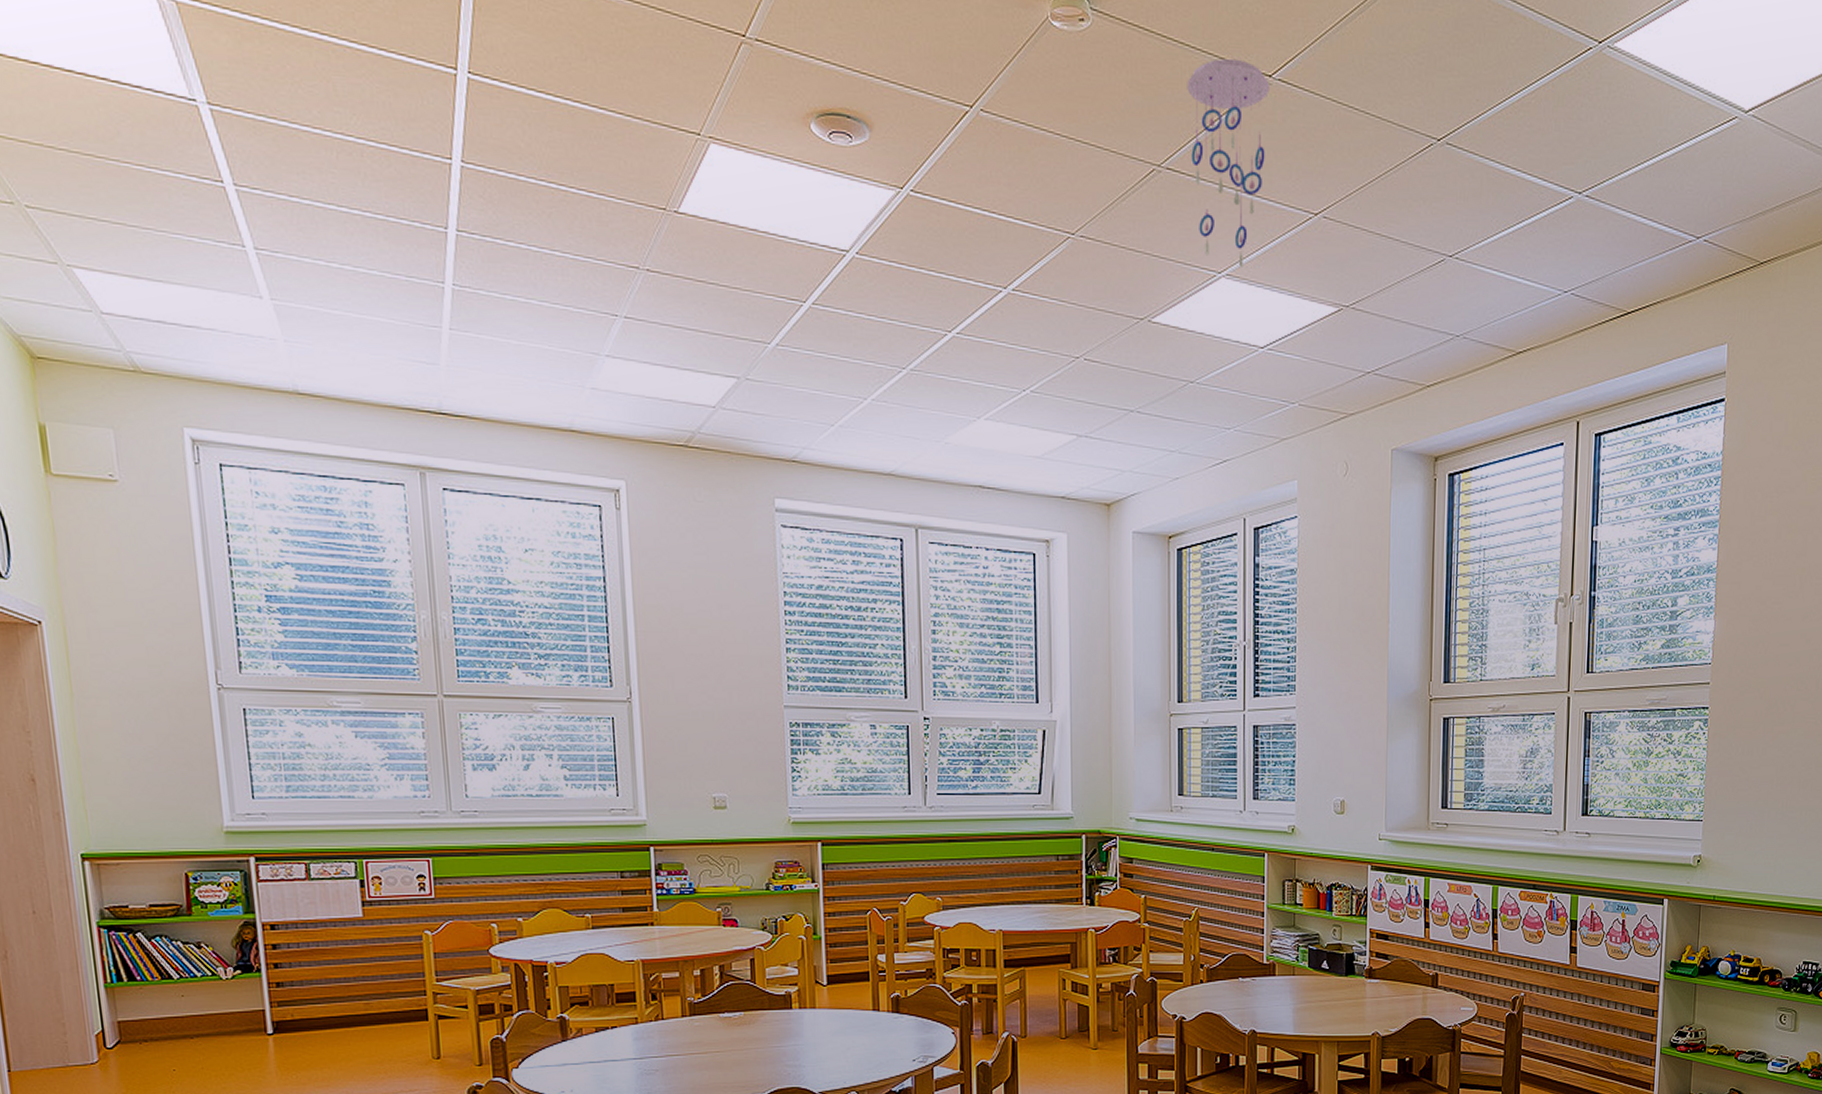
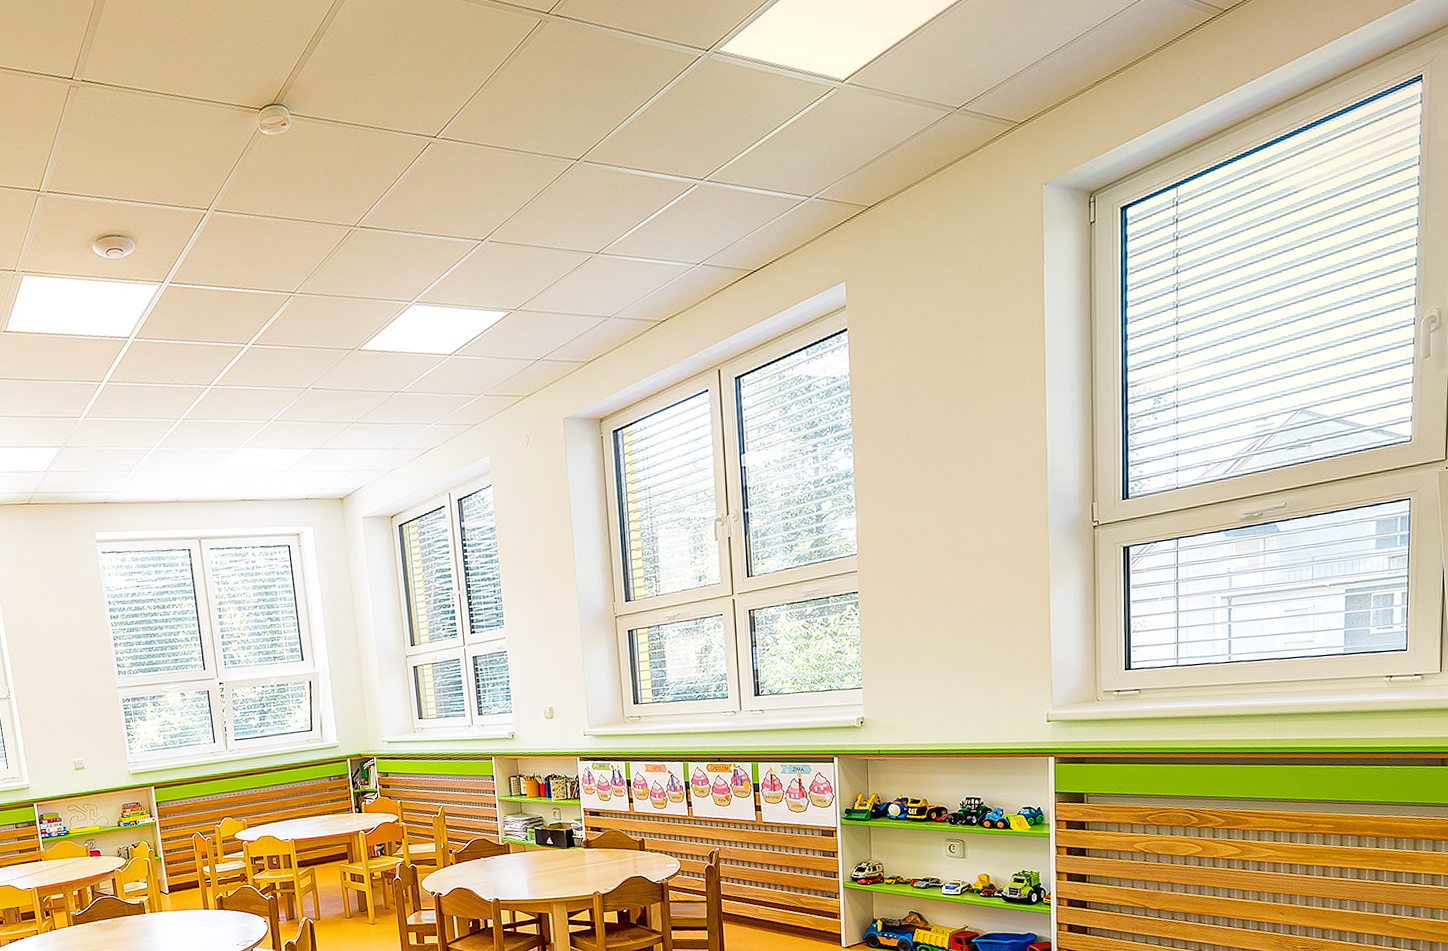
ceiling mobile: present [1187,58,1269,269] -> none [370,129,438,295]

